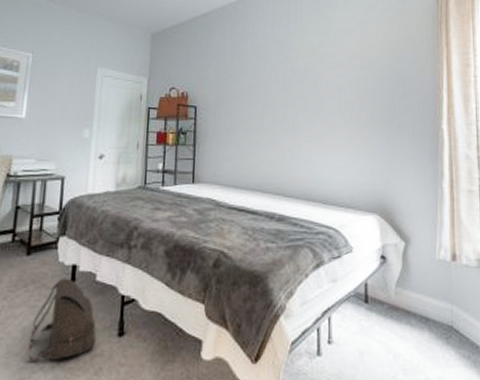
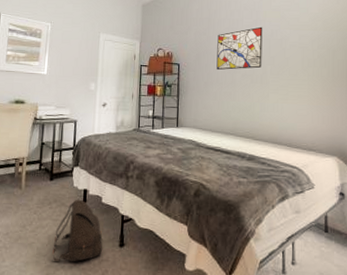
wall art: none [241,64,295,114] -> present [216,26,263,70]

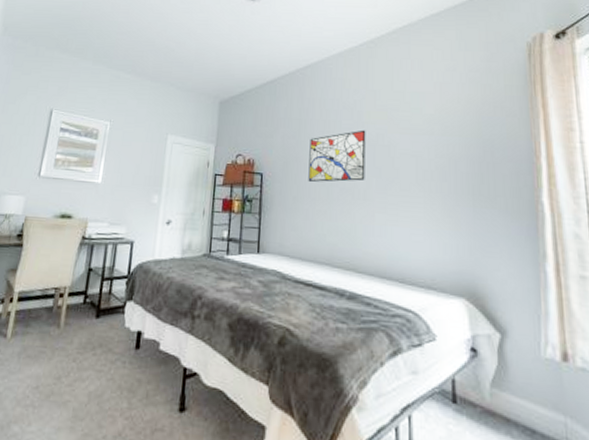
satchel: present [52,199,103,262] -> none [92,344,158,431]

